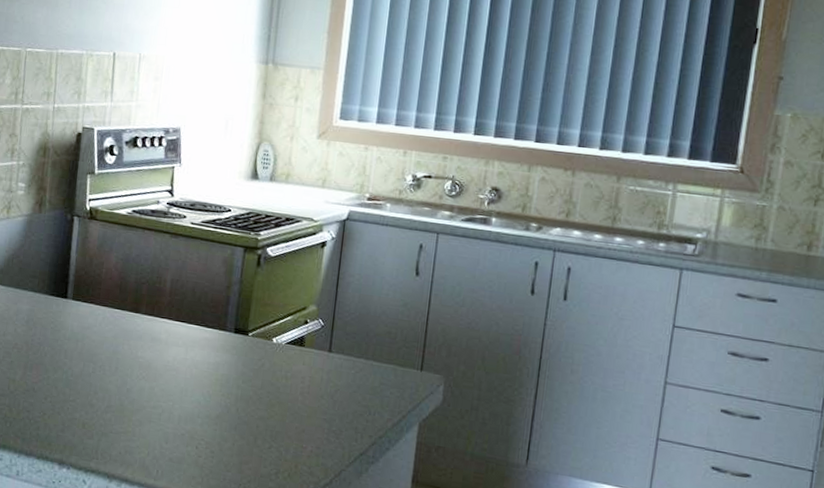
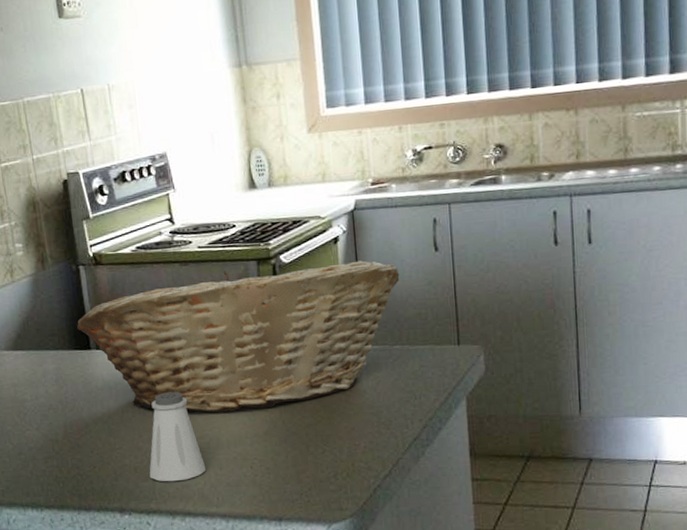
fruit basket: none [58,251,378,393] -> present [76,260,400,413]
saltshaker: none [96,355,153,447] -> present [149,392,207,482]

